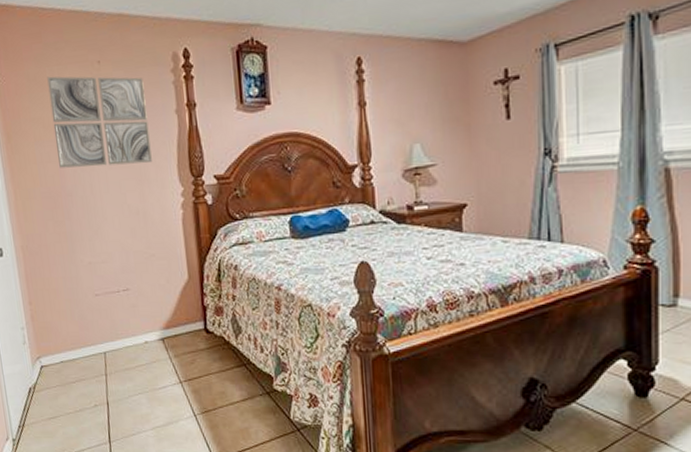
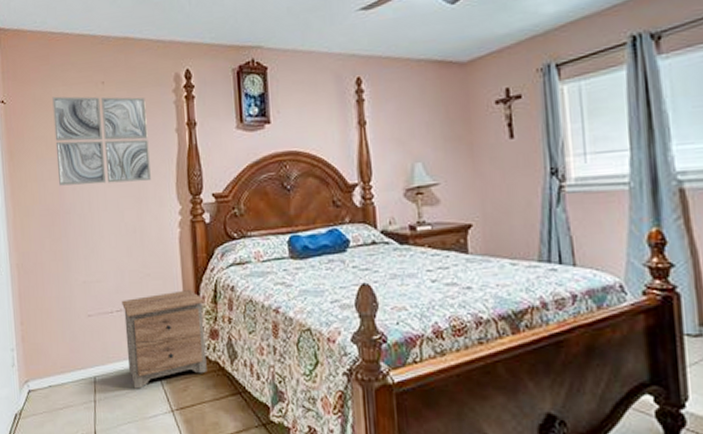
nightstand: none [128,269,213,363] -> present [122,290,207,389]

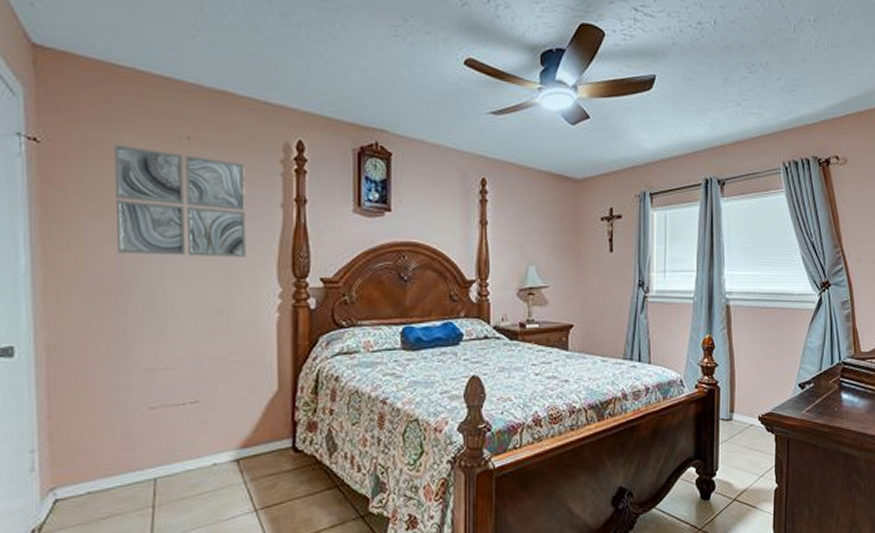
nightstand: present [122,290,207,389] -> none [198,380,304,489]

